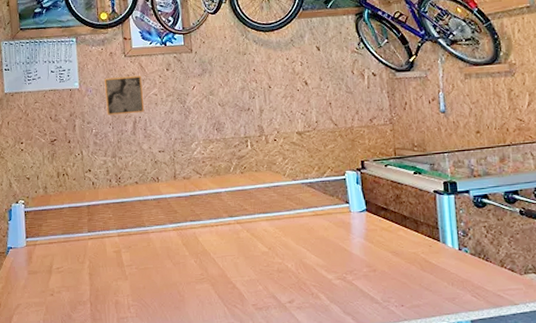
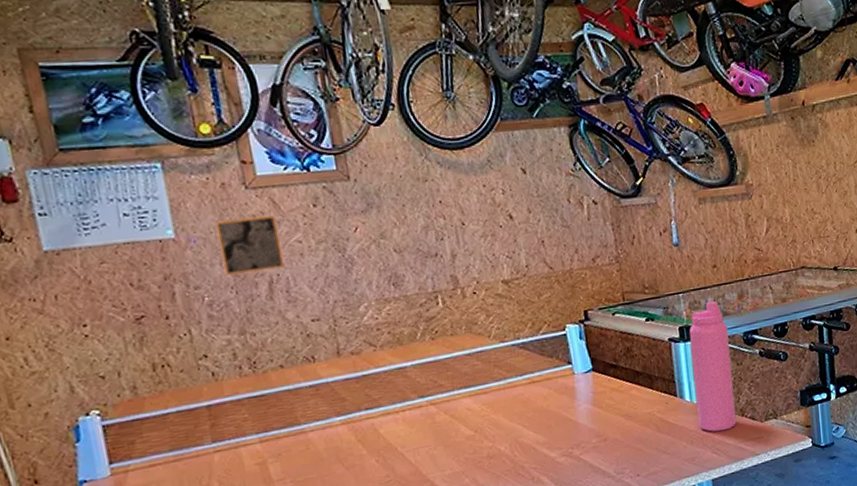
water bottle: none [453,161,496,278] -> present [689,300,737,432]

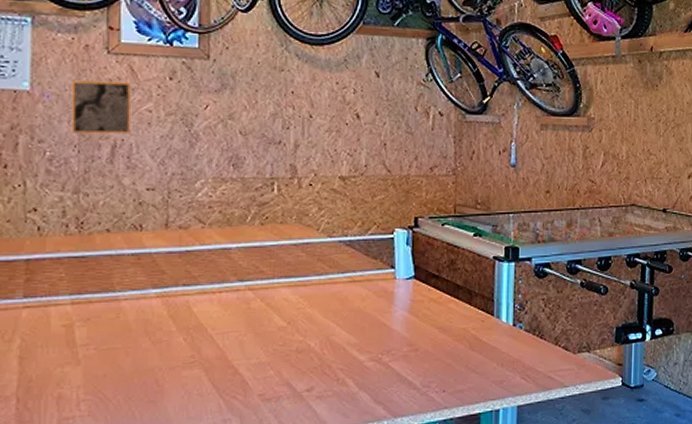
water bottle: present [689,300,737,432] -> none [511,225,552,358]

